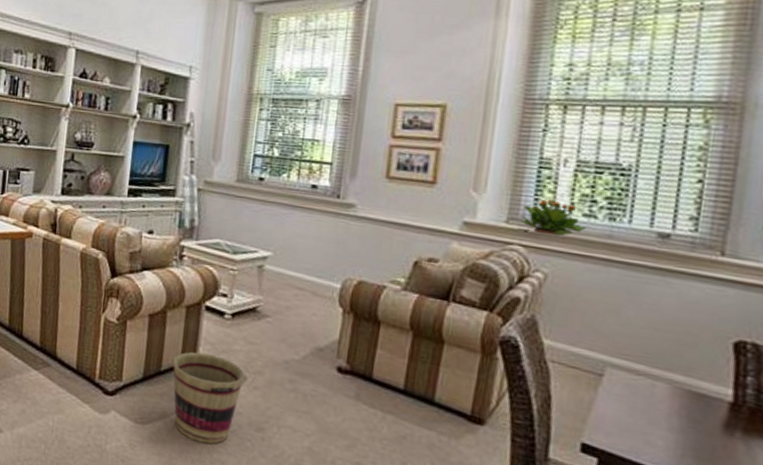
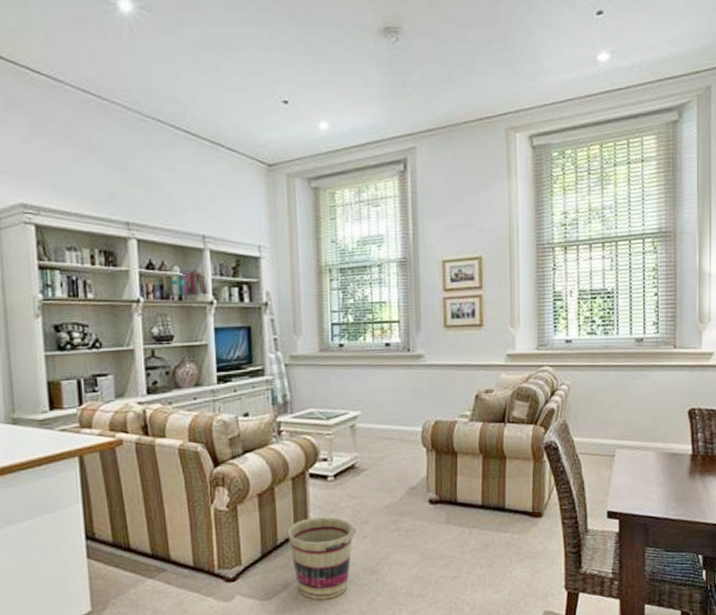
books: none [91,80,133,109] -> present [162,269,208,297]
potted flower: present [520,199,588,237] -> none [546,325,591,354]

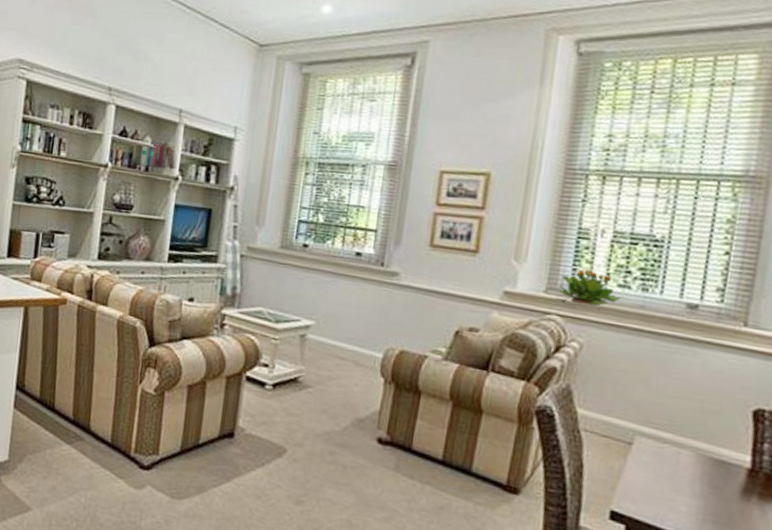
basket: present [287,517,354,601] -> none [211,423,285,519]
potted flower: none [546,325,591,354] -> present [558,269,622,307]

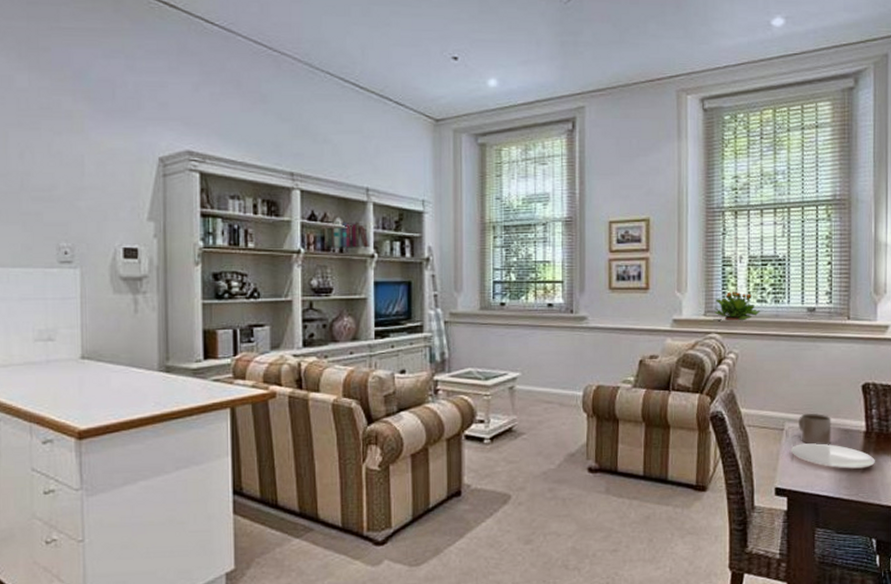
plate: none [638,465,759,515] -> present [790,443,875,469]
mug: none [653,430,702,475] -> present [799,413,831,445]

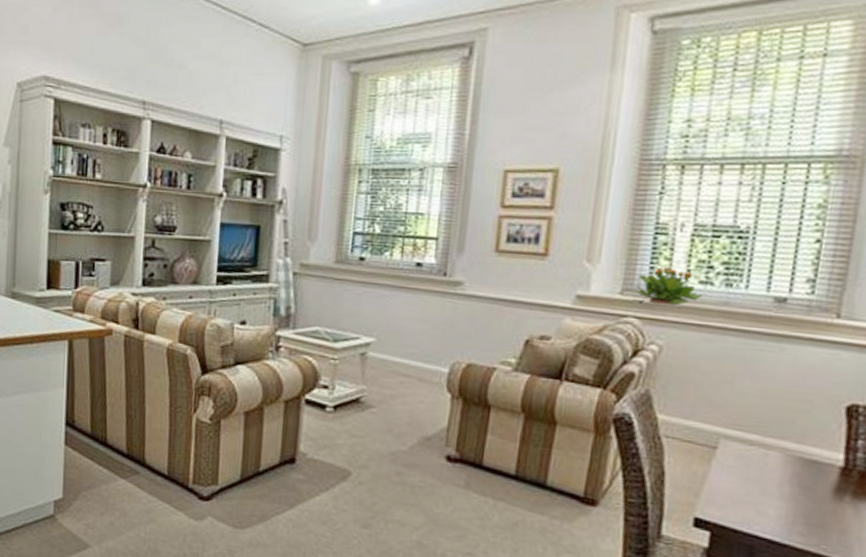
books: present [324,221,369,248] -> none [172,155,219,186]
plate: present [790,443,875,469] -> none [723,469,853,515]
mug: present [799,413,831,445] -> none [739,431,792,477]

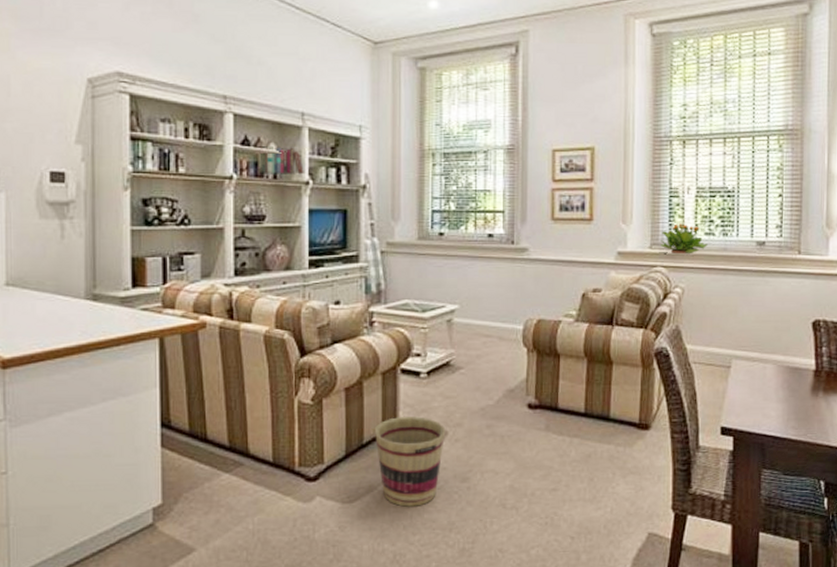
books: none [172,155,219,186] -> present [258,147,304,175]
basket: none [271,449,350,545] -> present [374,417,446,507]

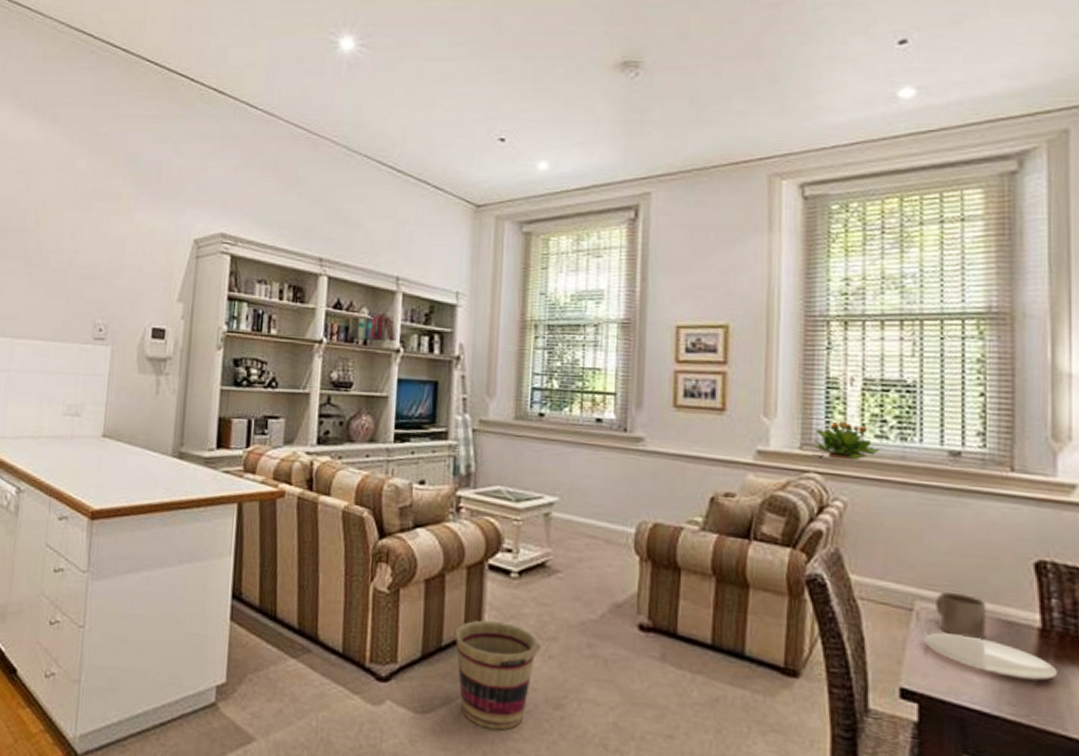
plate: none [737,381,825,409] -> present [923,632,1057,681]
mug: none [746,350,780,384] -> present [936,591,987,640]

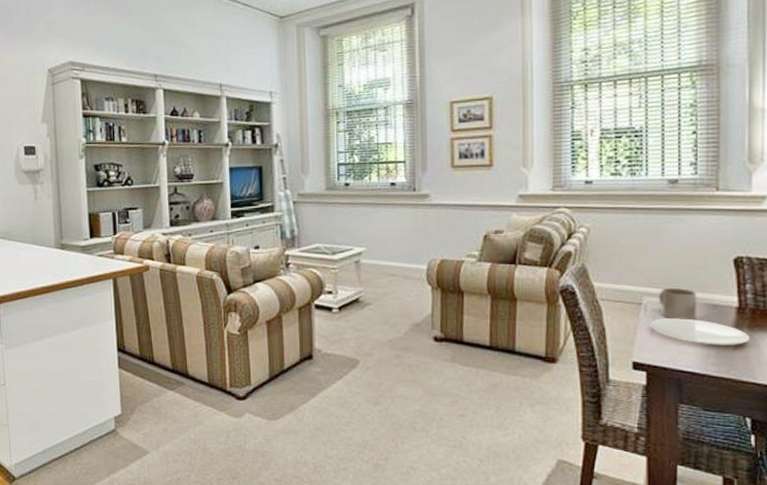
books: present [348,311,395,342] -> none [185,114,224,139]
basket: present [454,620,538,731] -> none [293,347,358,425]
potted flower: present [814,421,881,461] -> none [563,165,615,196]

